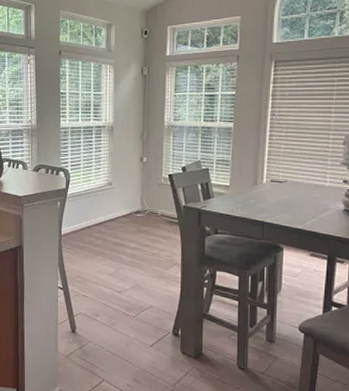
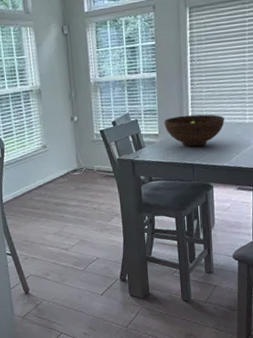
fruit bowl: none [236,170,302,204] -> present [164,114,225,147]

